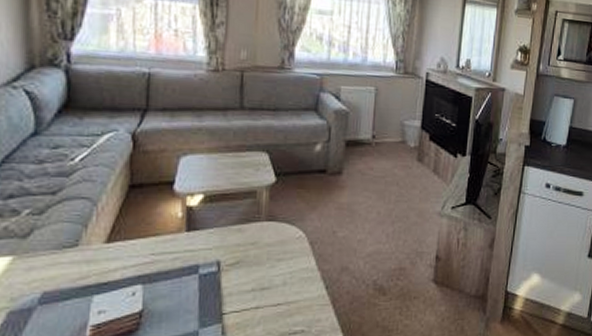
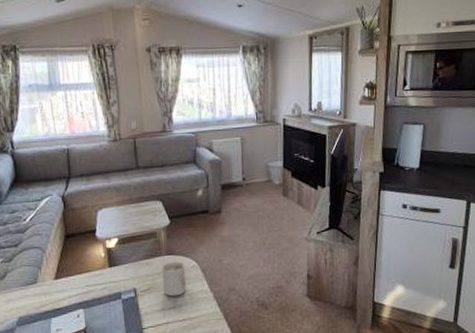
mug: none [256,230,289,274] -> present [161,261,187,297]

